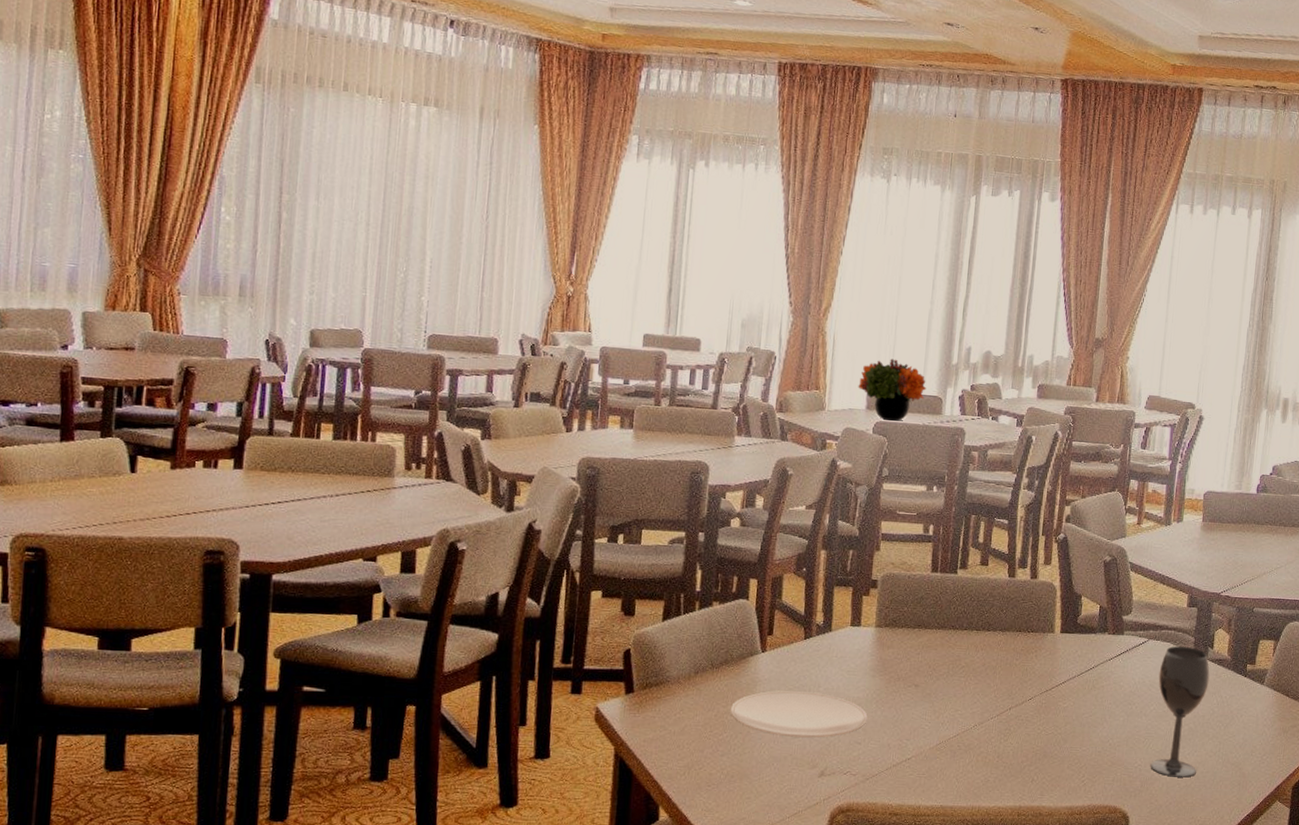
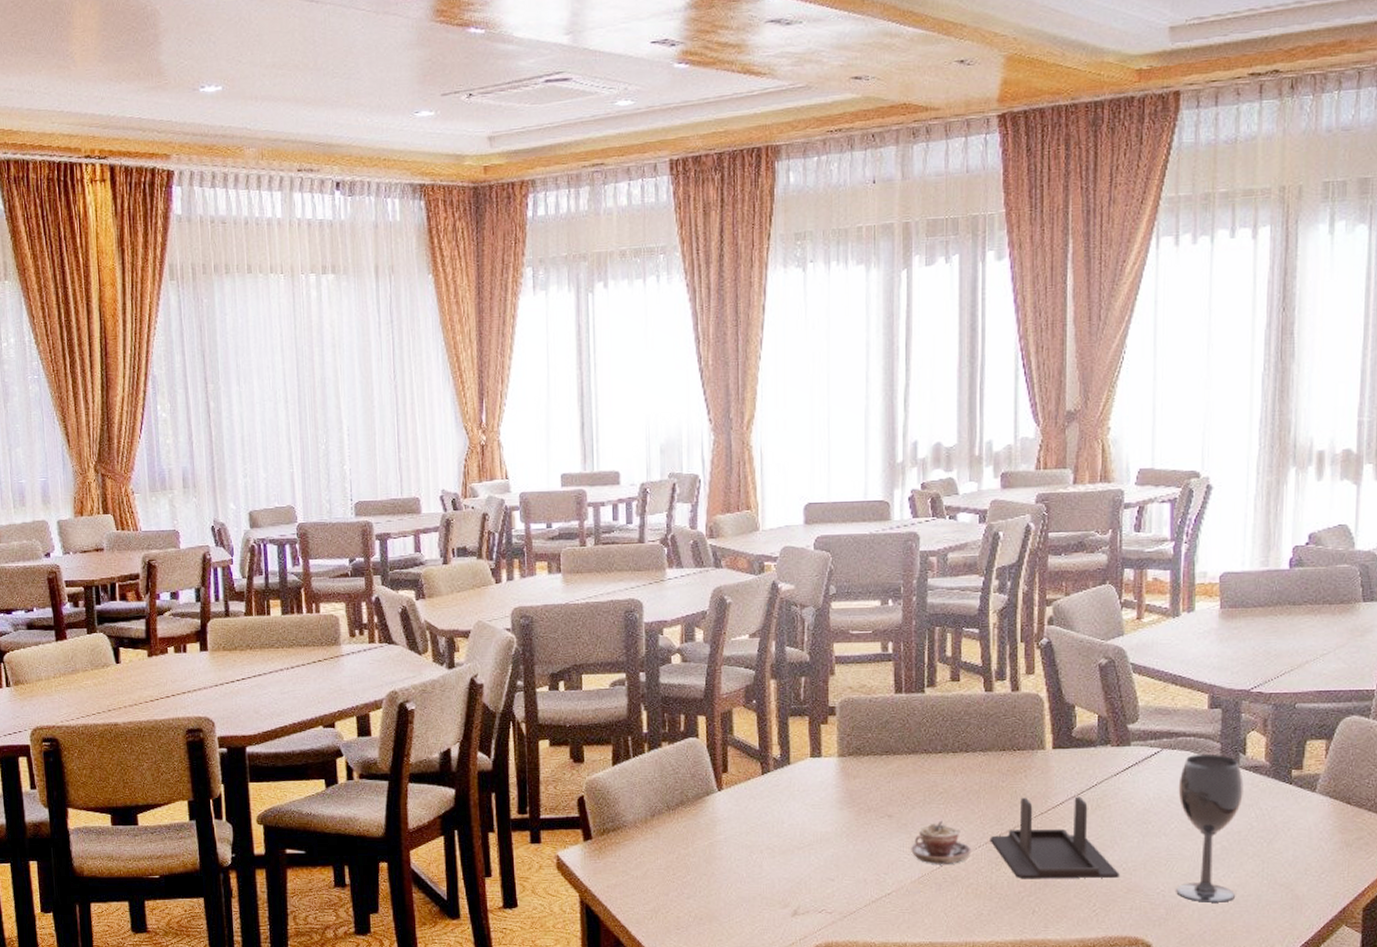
plate: present [731,690,868,738] -> none [692,828,839,876]
flower arrangement: present [858,358,927,422] -> none [793,465,870,535]
teacup: none [931,692,985,733] -> present [910,820,971,864]
napkin holder: none [1001,675,1106,752] -> present [990,796,1119,878]

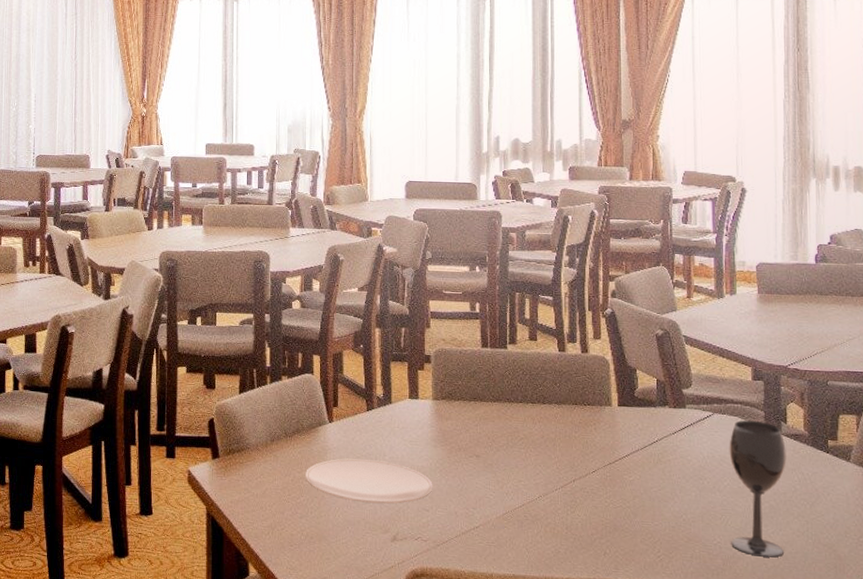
plate: none [692,828,839,876] -> present [306,458,433,504]
teacup: present [910,820,971,864] -> none [495,463,549,504]
napkin holder: present [990,796,1119,878] -> none [565,447,680,527]

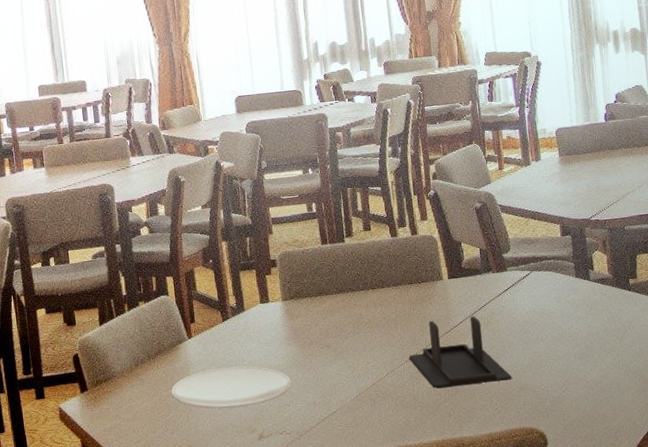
napkin holder: none [565,447,680,527] -> present [408,316,512,388]
wine glass: present [729,420,786,558] -> none [547,272,601,393]

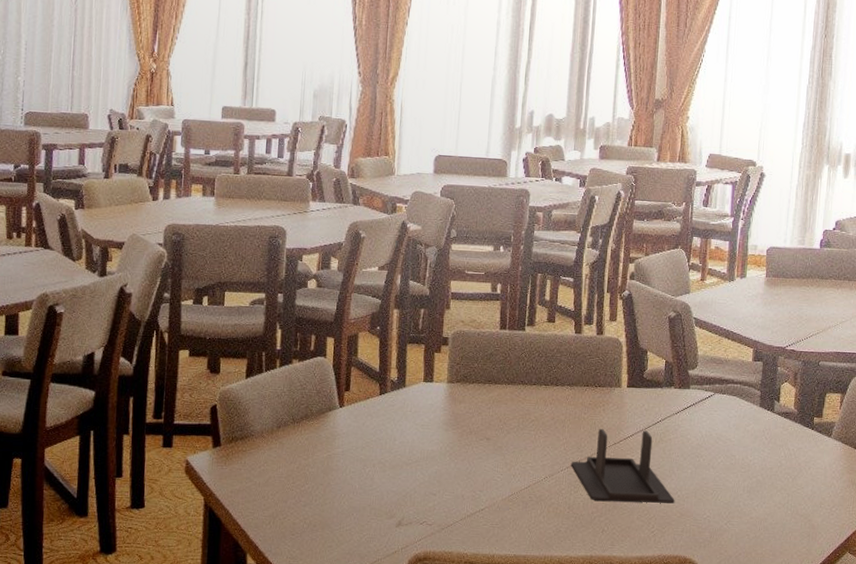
plate: present [171,366,291,409] -> none [312,443,442,489]

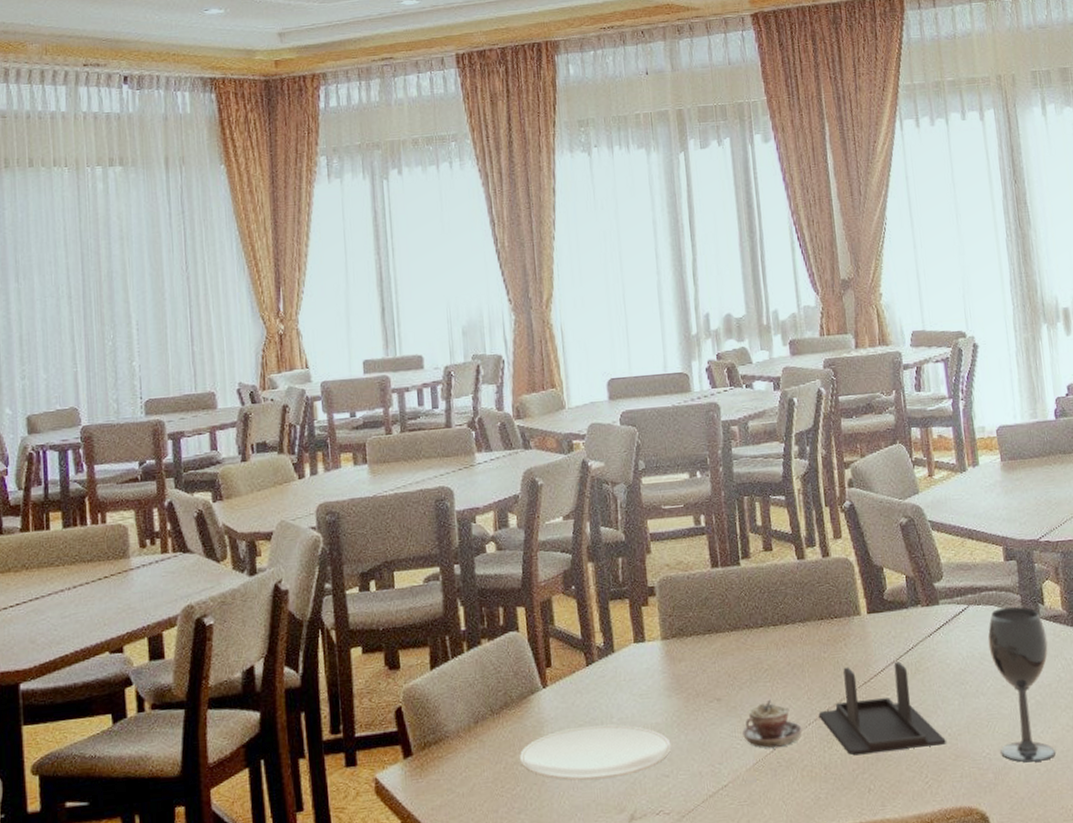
plate: none [312,443,442,489] -> present [520,724,672,781]
teacup: none [503,445,555,485] -> present [741,699,802,748]
wine glass: none [719,400,777,529] -> present [988,607,1055,762]

